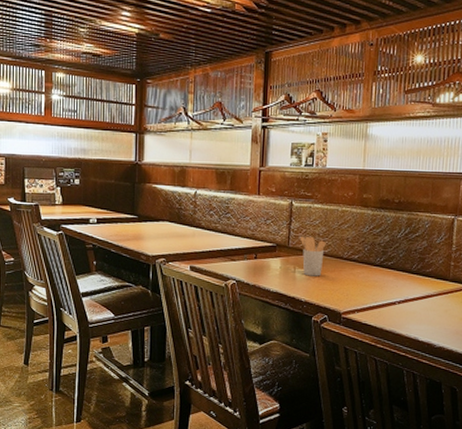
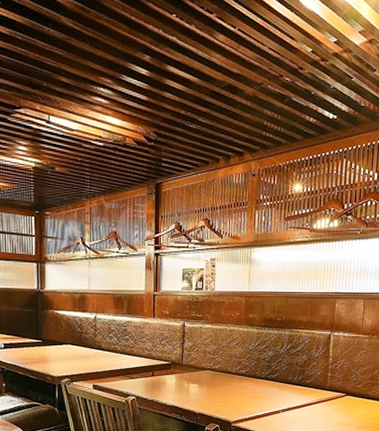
utensil holder: present [300,236,326,277] -> none [192,354,216,390]

